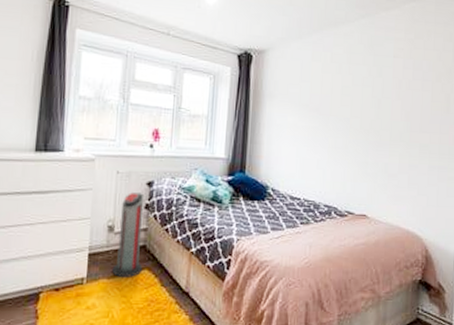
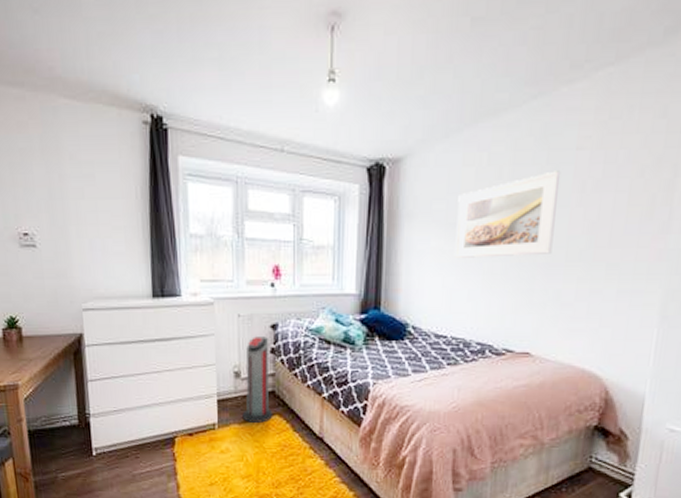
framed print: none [306,71,384,135] -> present [455,171,561,258]

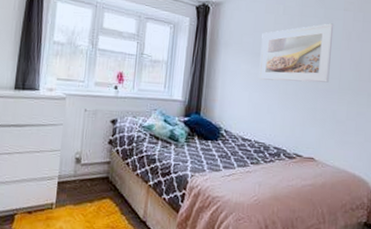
air purifier: present [242,336,273,423] -> none [78,129,109,205]

